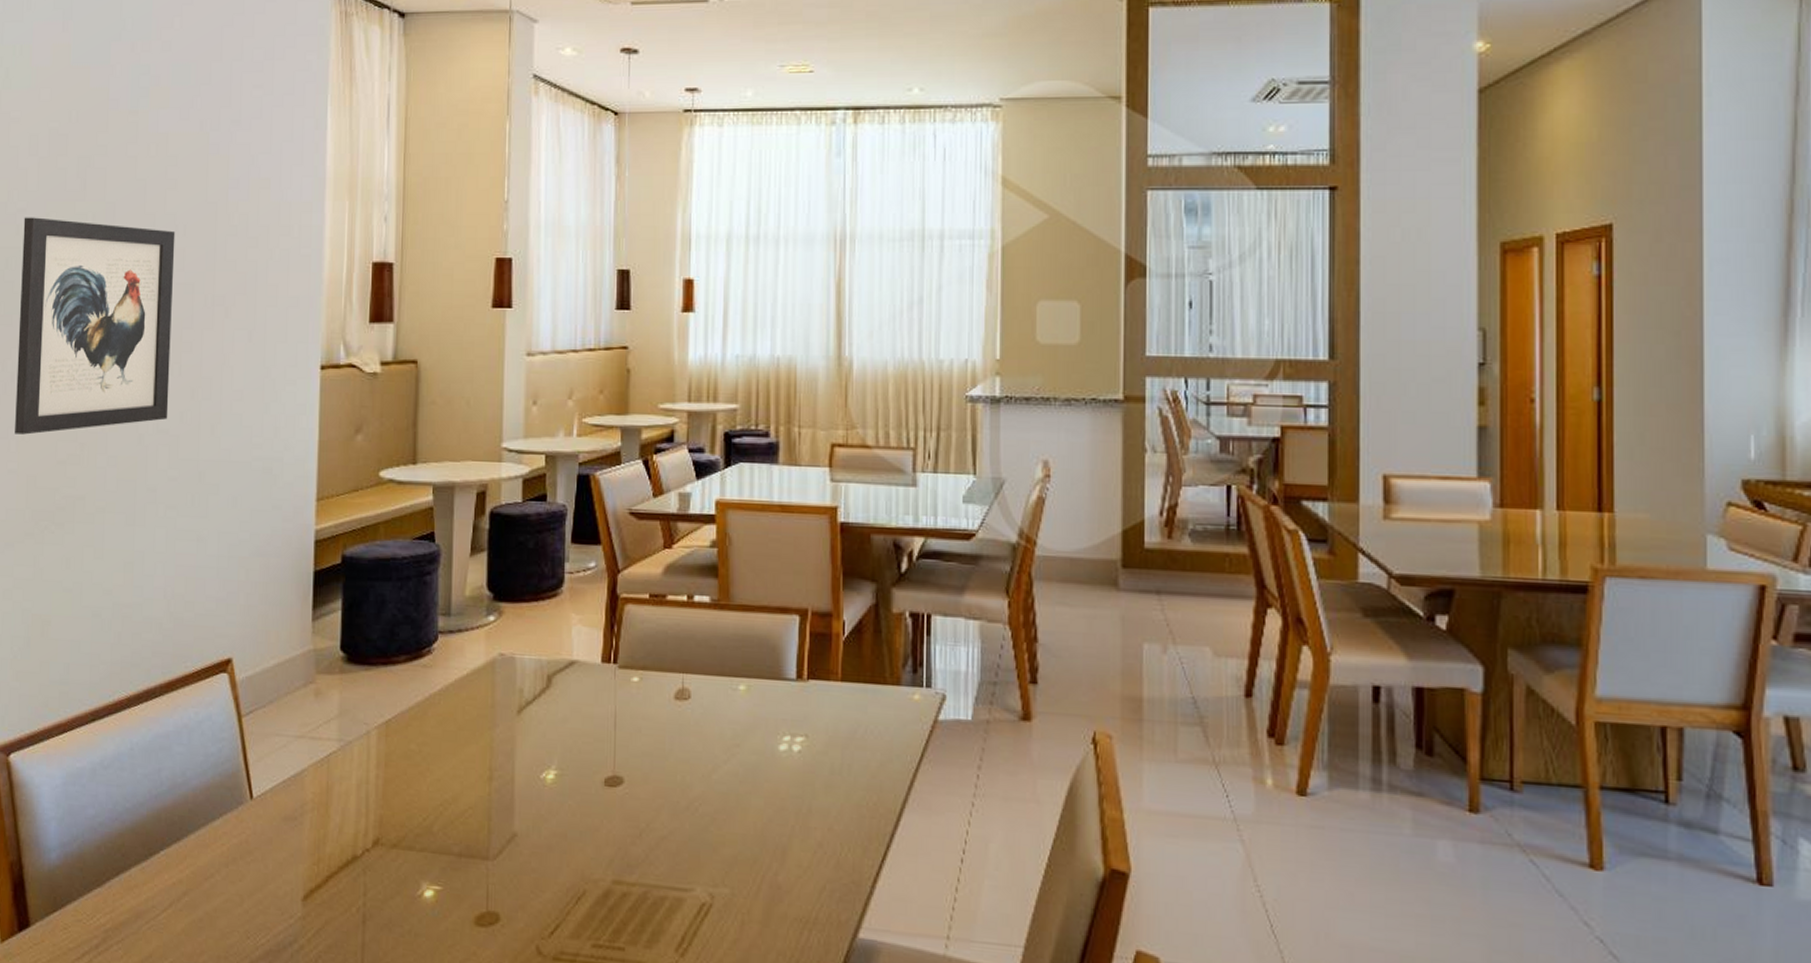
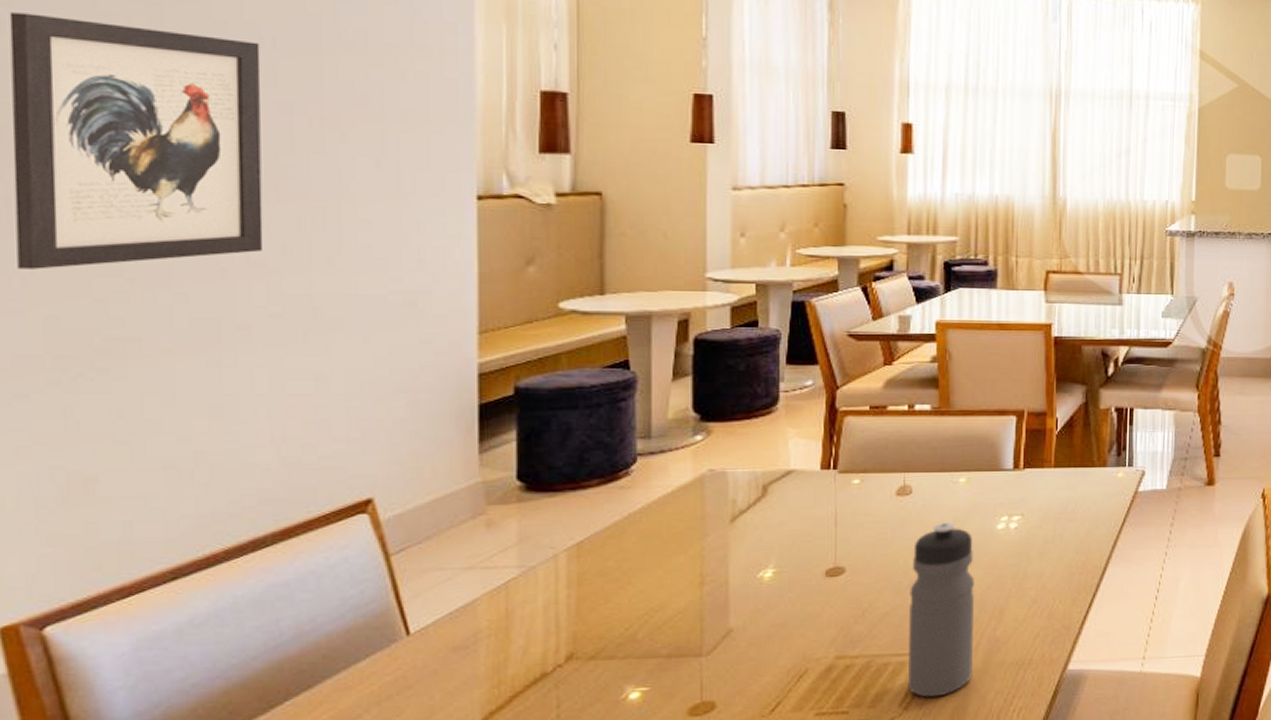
water bottle: none [685,736,756,947] -> present [908,523,975,698]

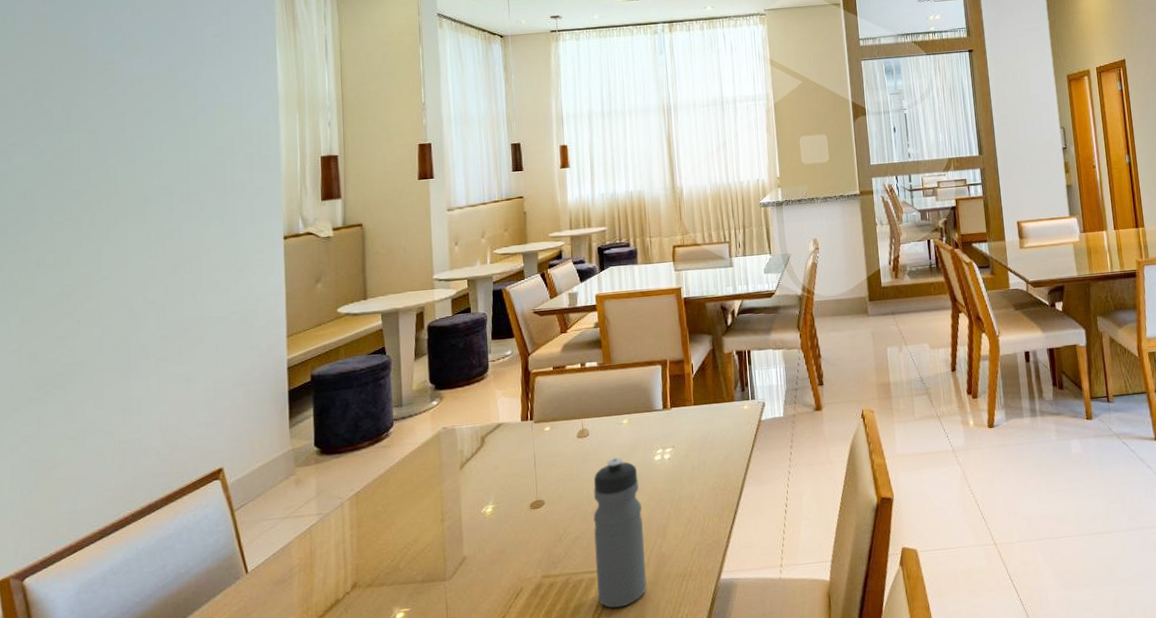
wall art: present [9,12,264,269] -> none [14,148,155,321]

